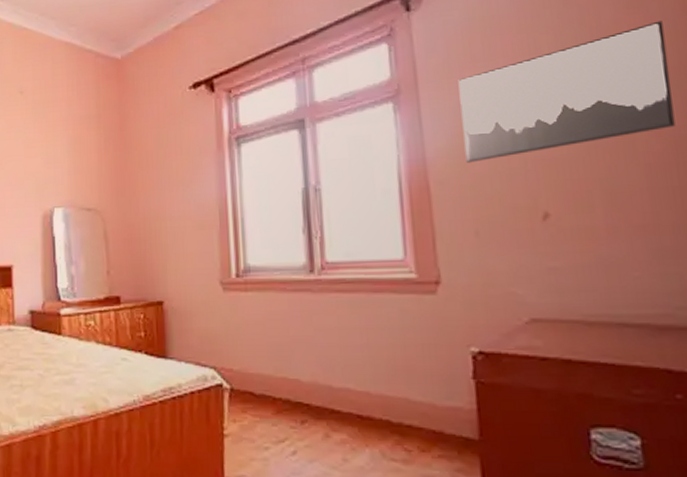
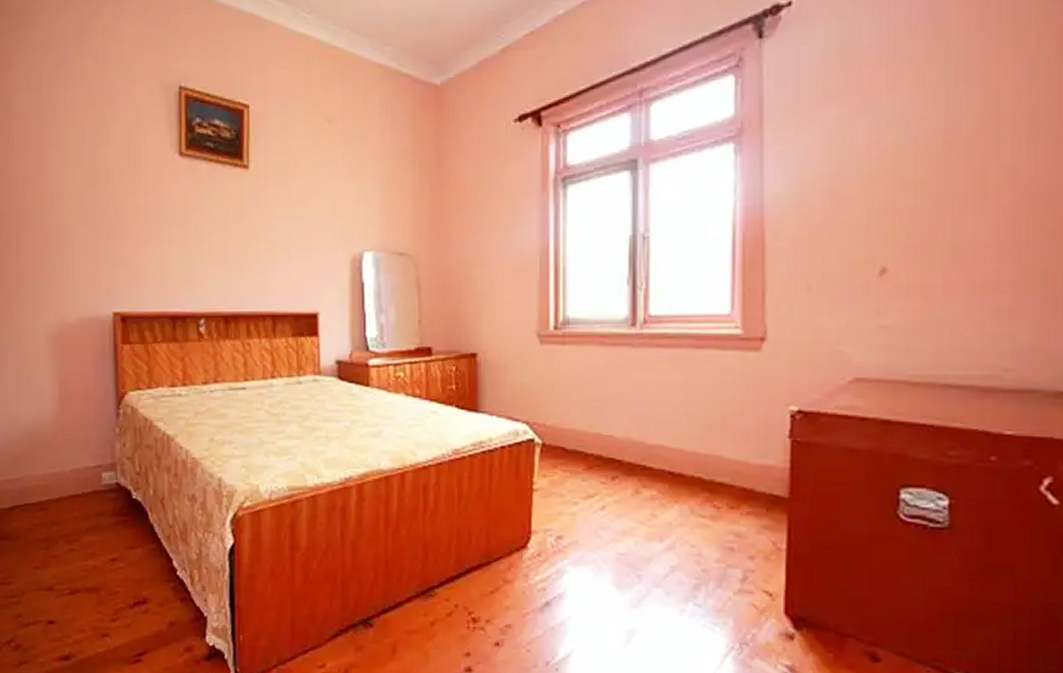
wall art: present [458,20,676,163] -> none [806,57,1035,212]

